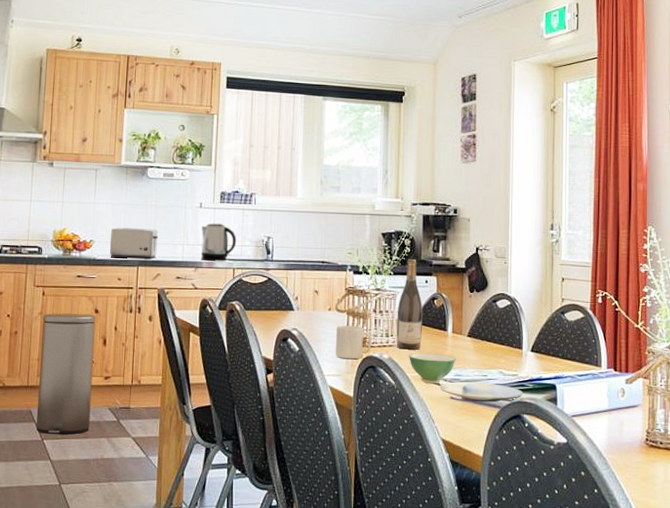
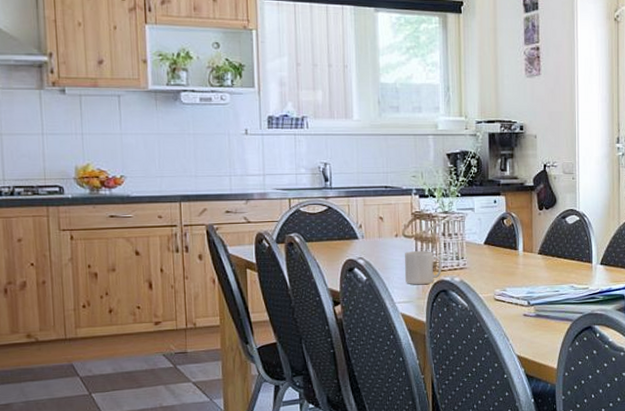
pedal bin: present [36,313,96,435] -> none [73,257,143,387]
toaster: present [110,227,159,261] -> none [145,160,201,195]
kettle: present [200,222,237,262] -> none [249,150,291,193]
wine bottle: present [396,259,423,350] -> none [466,180,494,271]
bowl: present [409,352,457,385] -> none [481,272,528,304]
plate: present [439,381,523,403] -> none [512,297,594,317]

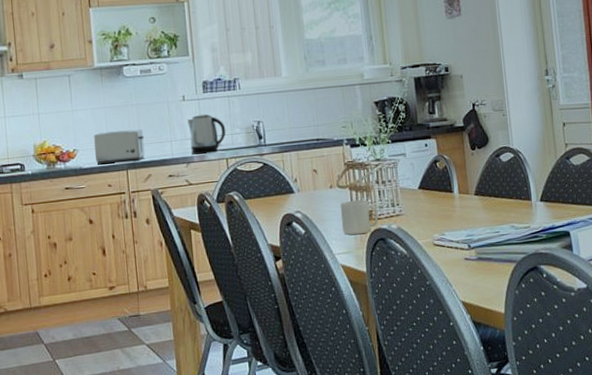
toaster: none [145,160,201,195] -> present [94,129,145,165]
kettle: none [249,150,291,193] -> present [187,114,226,155]

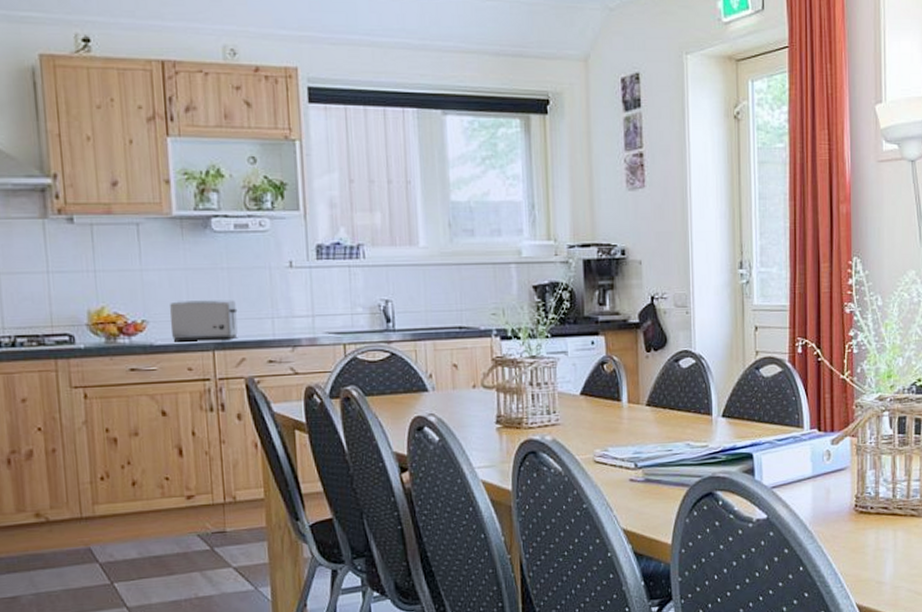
kettle: present [187,114,226,155] -> none [295,286,345,338]
mug: present [340,200,379,235] -> none [484,404,530,446]

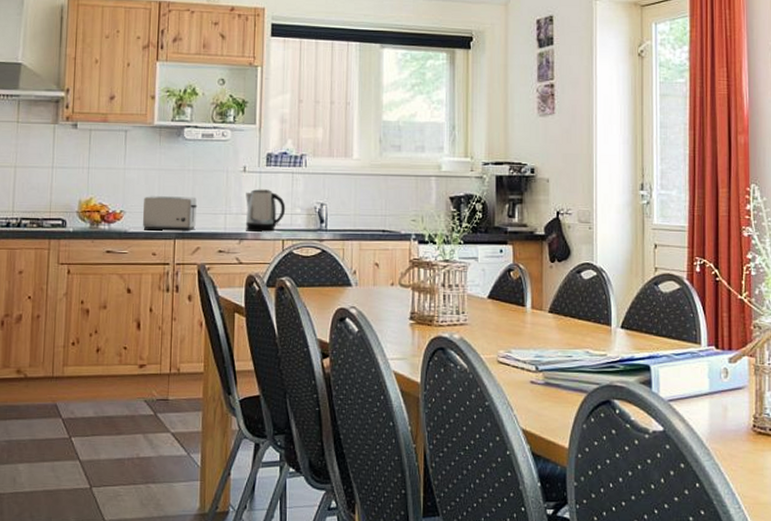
kettle: none [295,286,345,338] -> present [245,188,286,233]

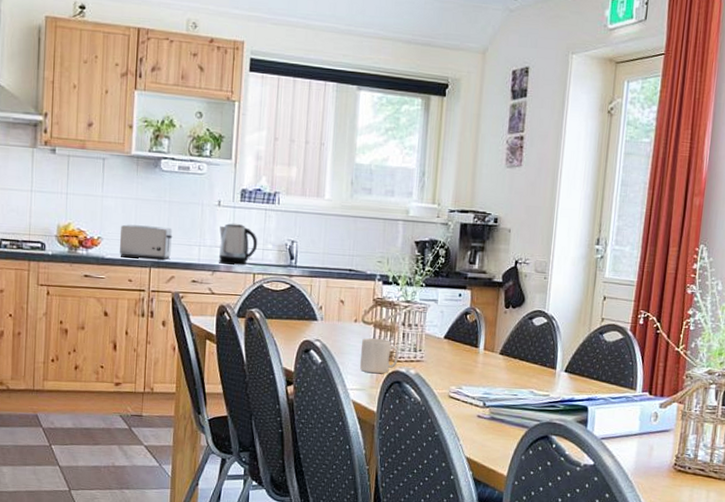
mug: none [399,302,440,341] -> present [359,338,399,374]

